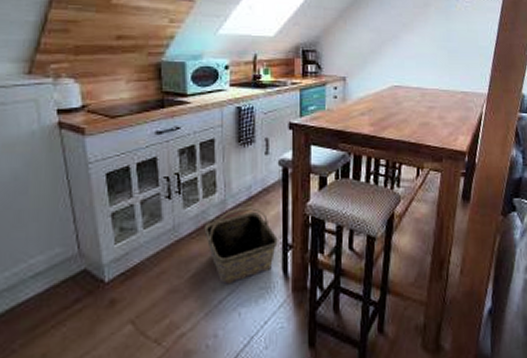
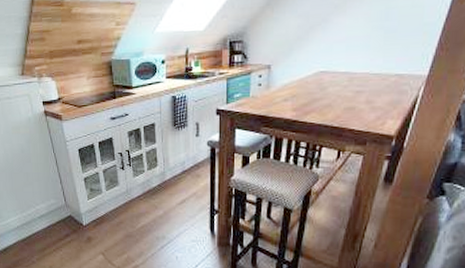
basket: present [204,206,278,285] -> none [149,178,206,236]

